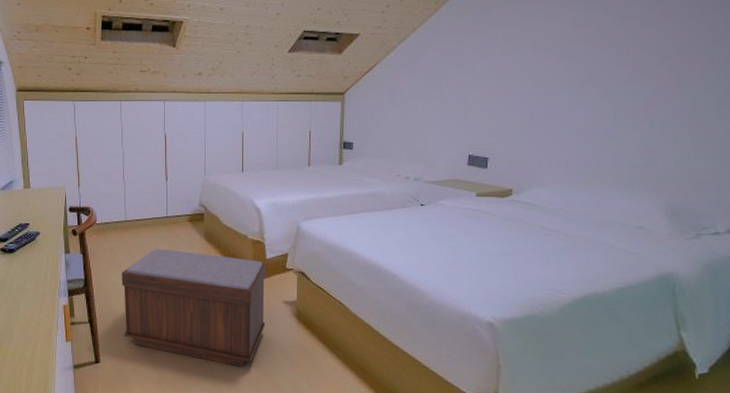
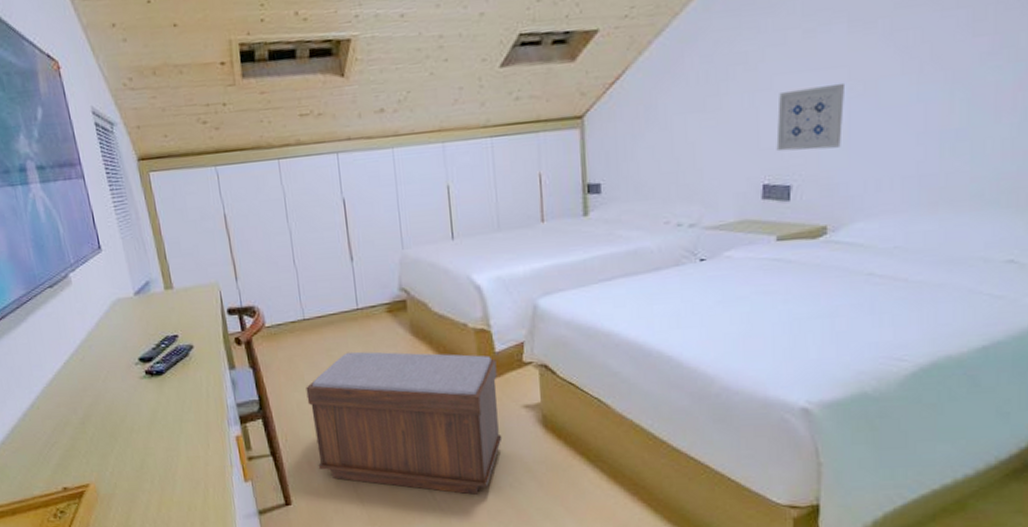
wall art: none [479,89,529,134] -> present [776,82,844,152]

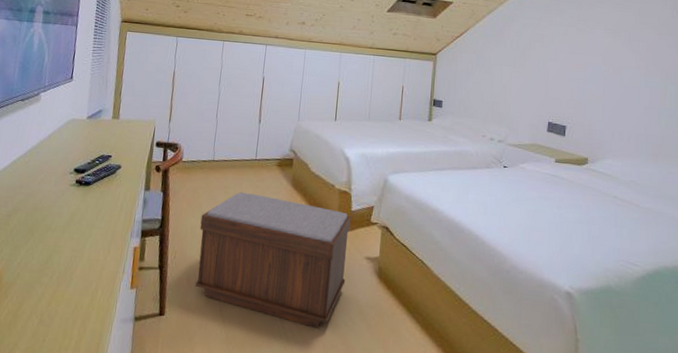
wall art: present [776,82,844,152] -> none [558,64,601,107]

